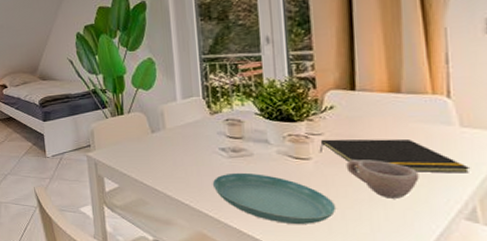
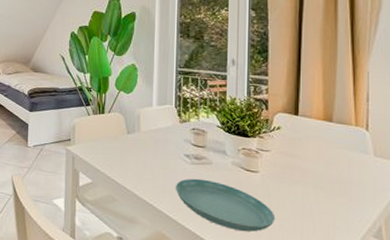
notepad: present [320,138,471,173] -> none [267,155,380,197]
cup: present [346,158,419,199] -> none [286,175,341,214]

